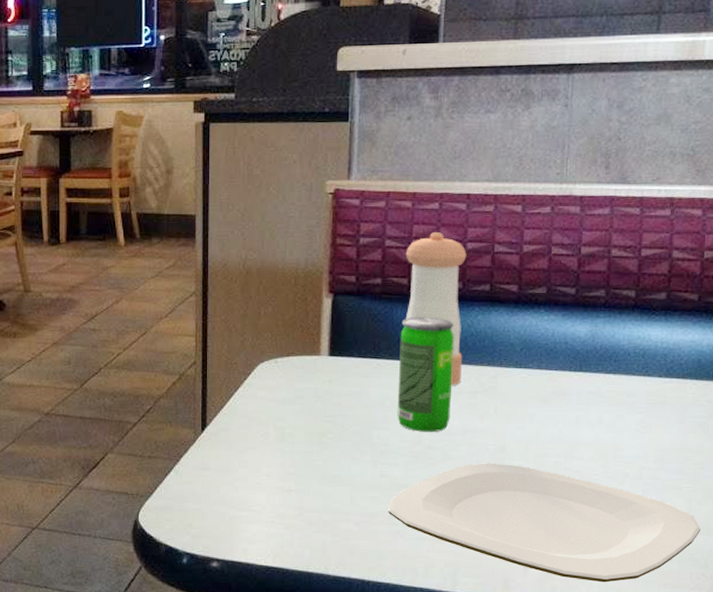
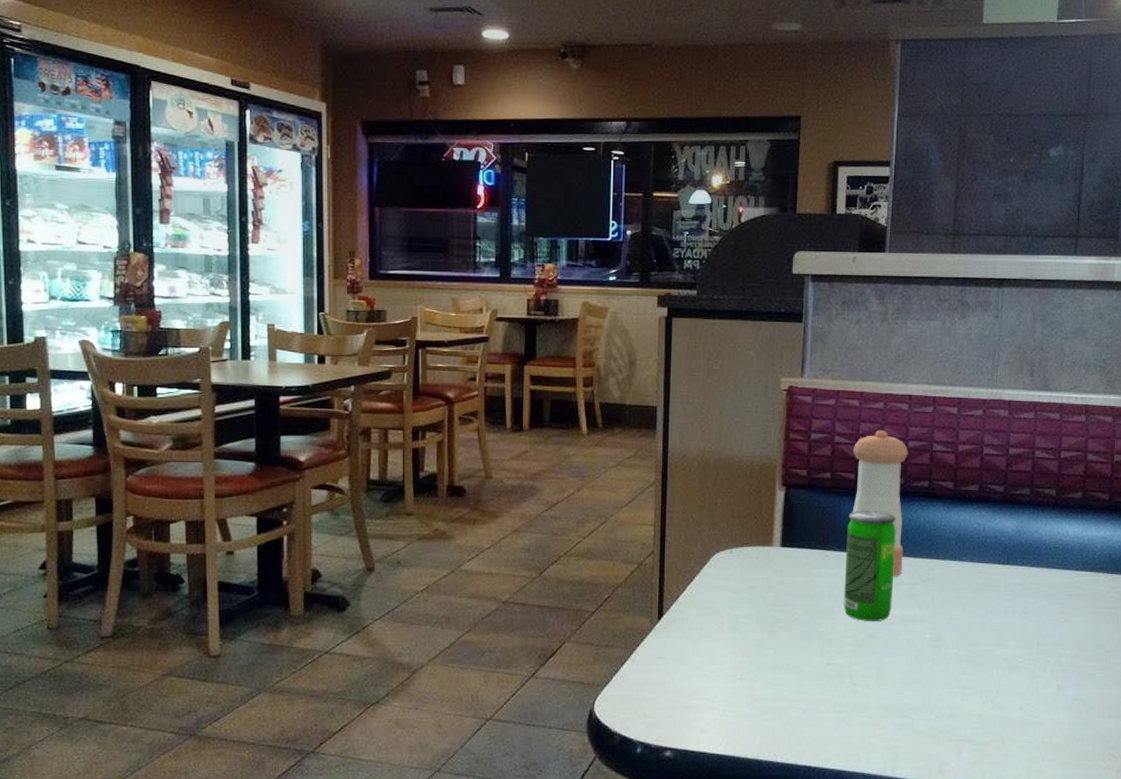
plate: present [388,463,700,583] -> none [834,651,1111,765]

